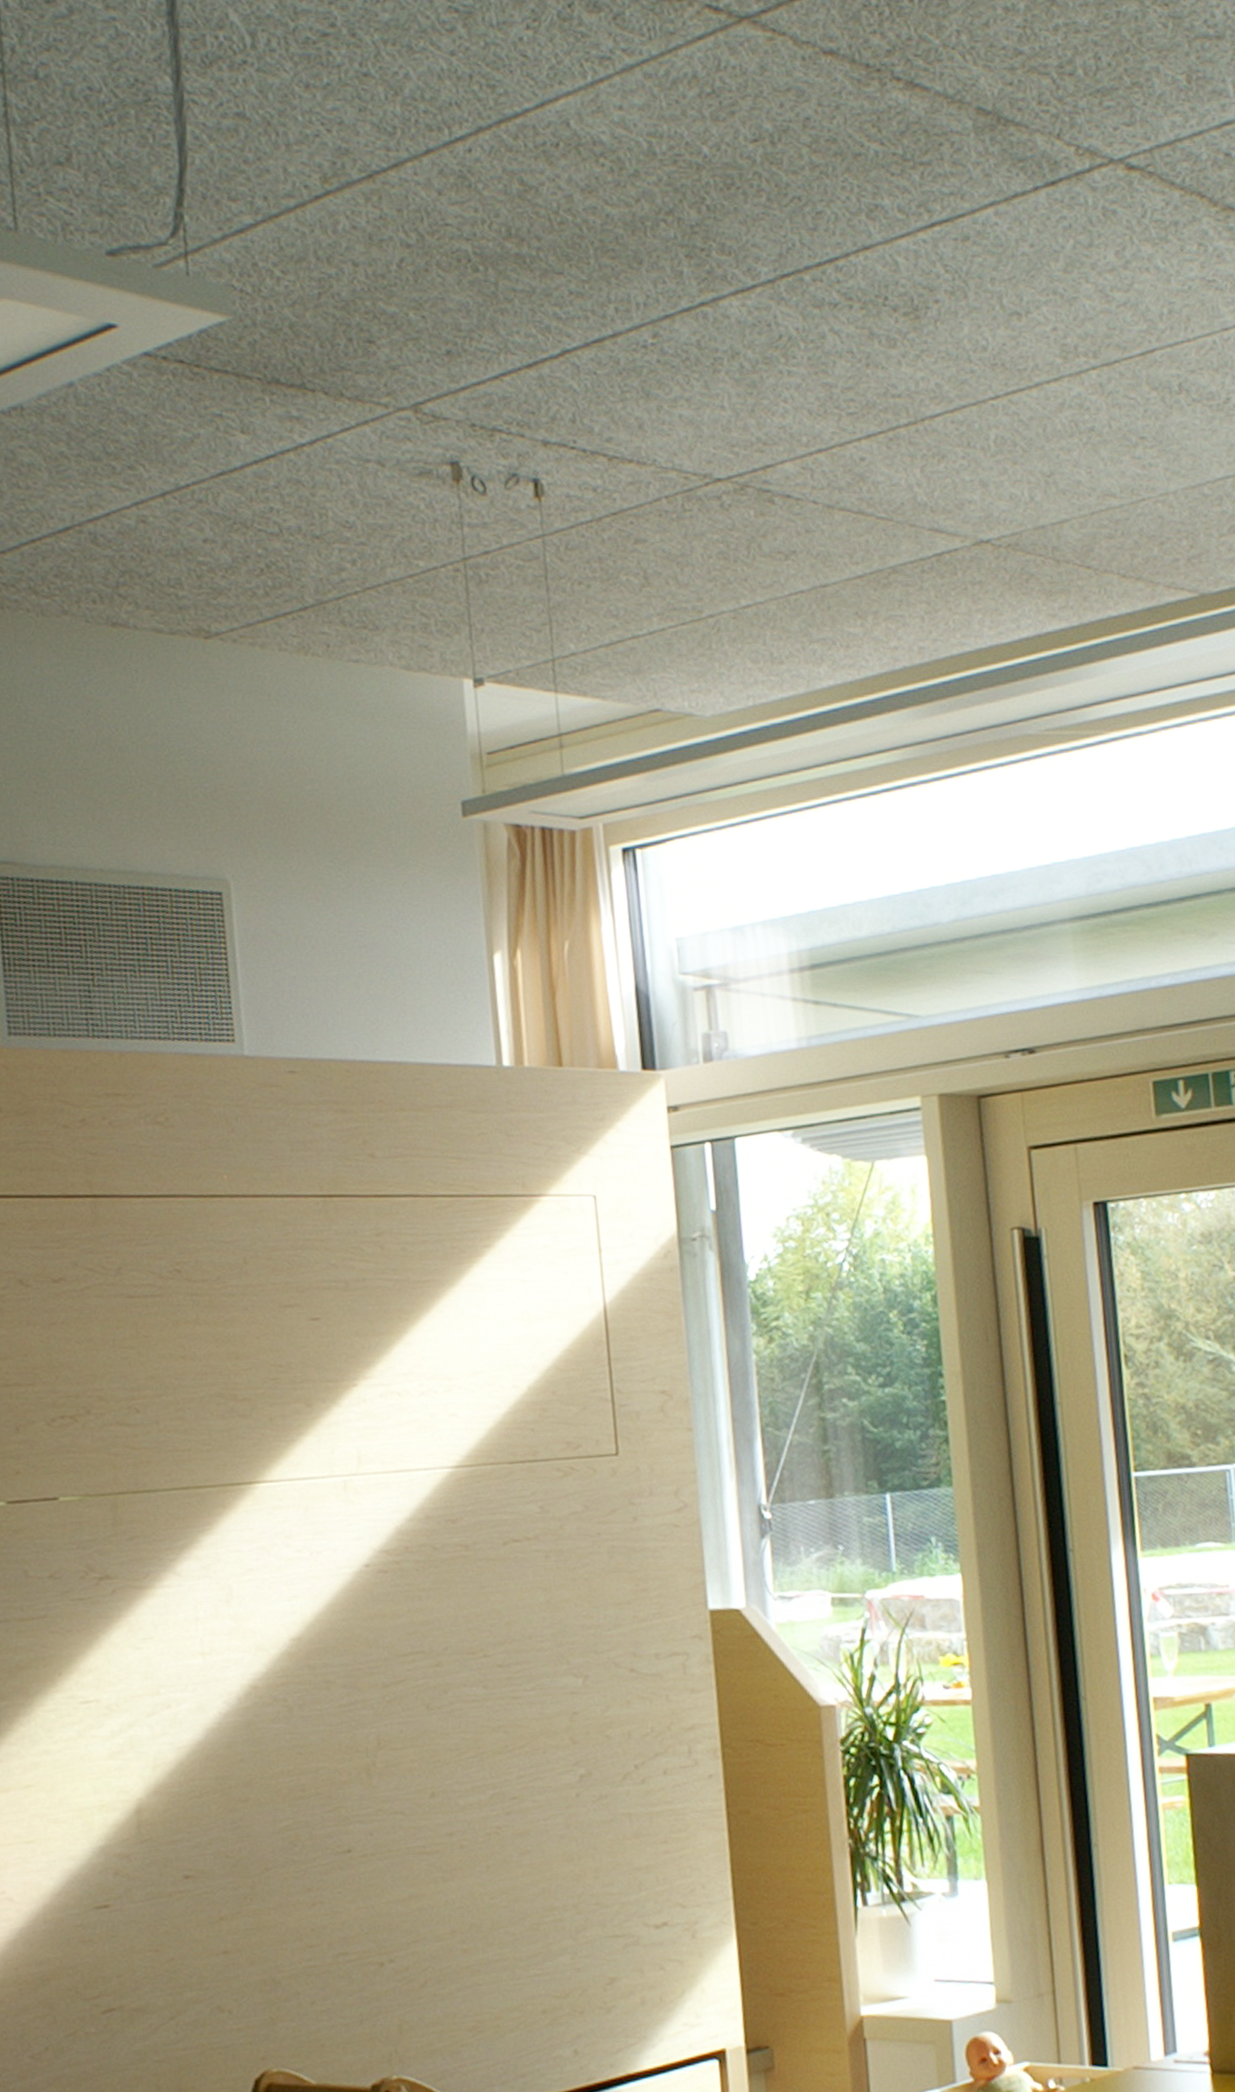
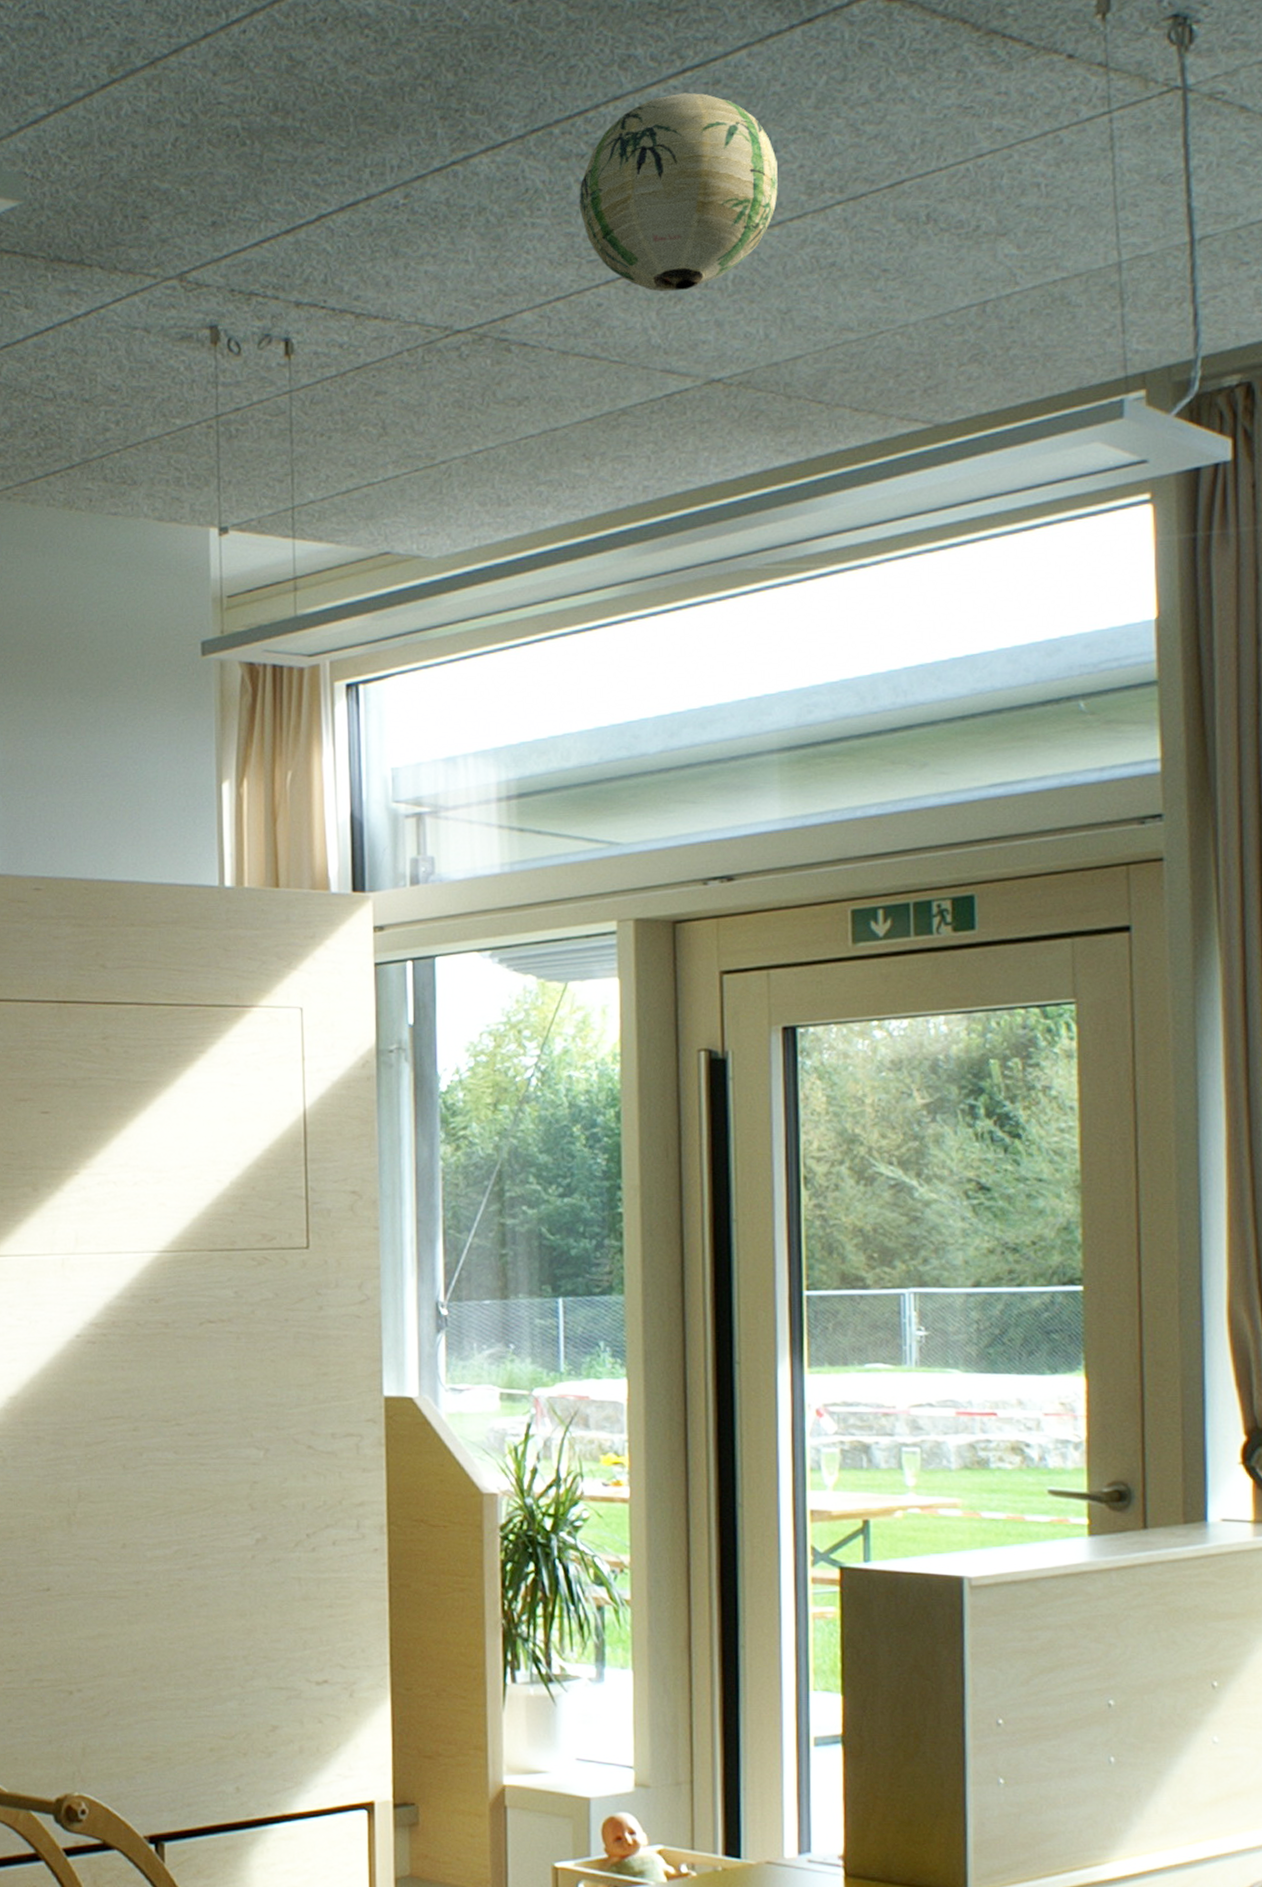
paper lantern: none [834,247,1034,449] -> present [579,92,778,292]

